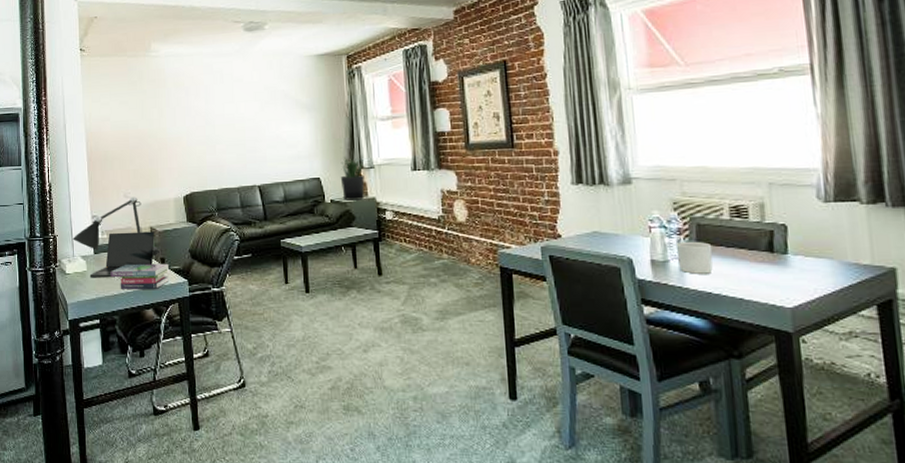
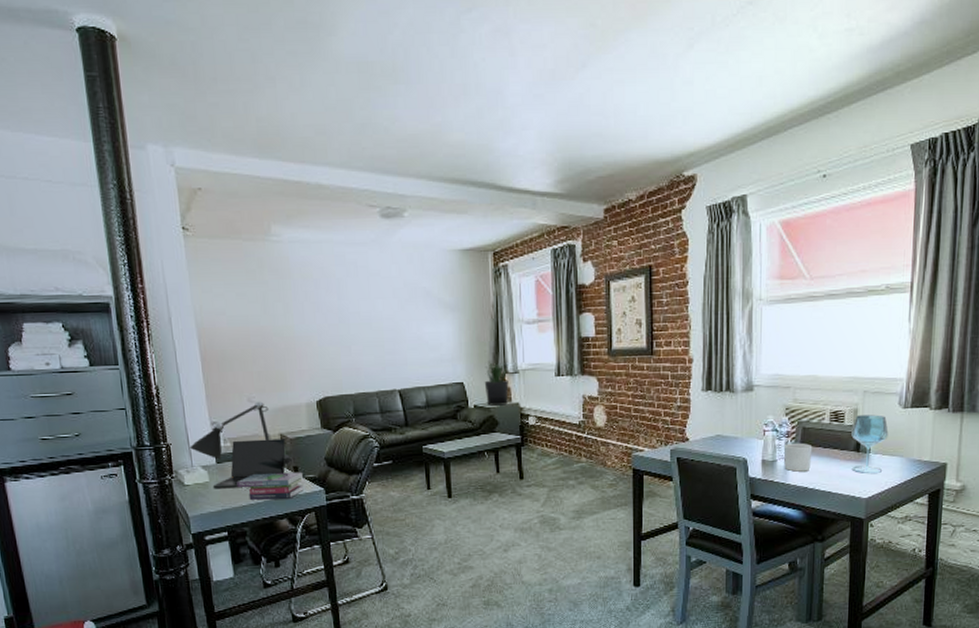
wine glass: none [758,210,810,279] -> present [850,415,889,474]

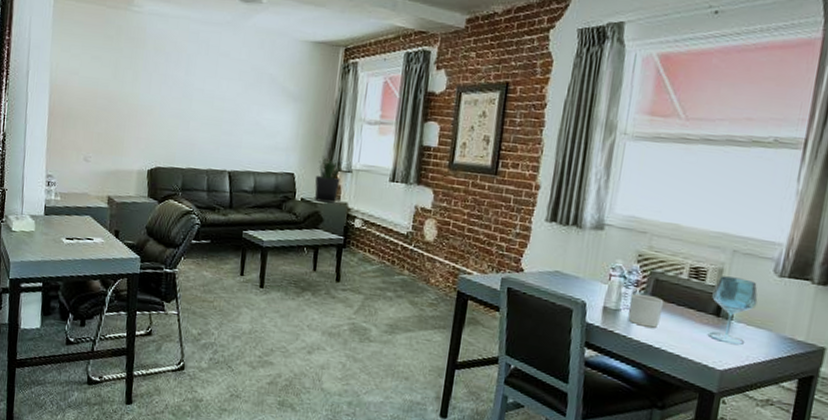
desk lamp: present [189,401,292,465] -> none [23,161,115,228]
laptop: present [212,439,286,489] -> none [37,195,112,242]
books: present [237,471,304,500] -> none [59,230,122,261]

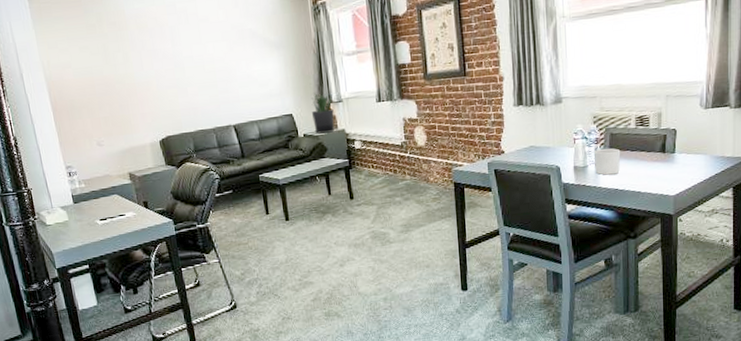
wine glass: present [707,276,758,345] -> none [655,117,692,173]

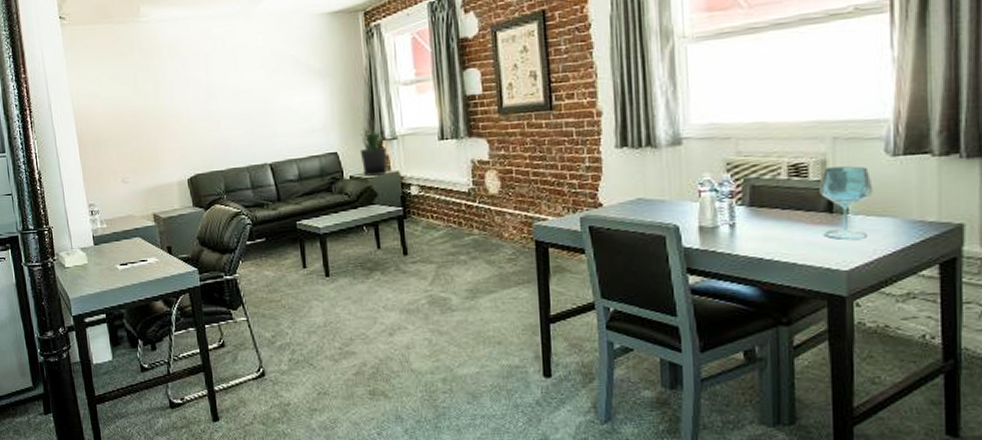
mug: present [594,148,621,175] -> none [728,204,767,240]
wine glass: none [655,117,692,173] -> present [818,166,873,240]

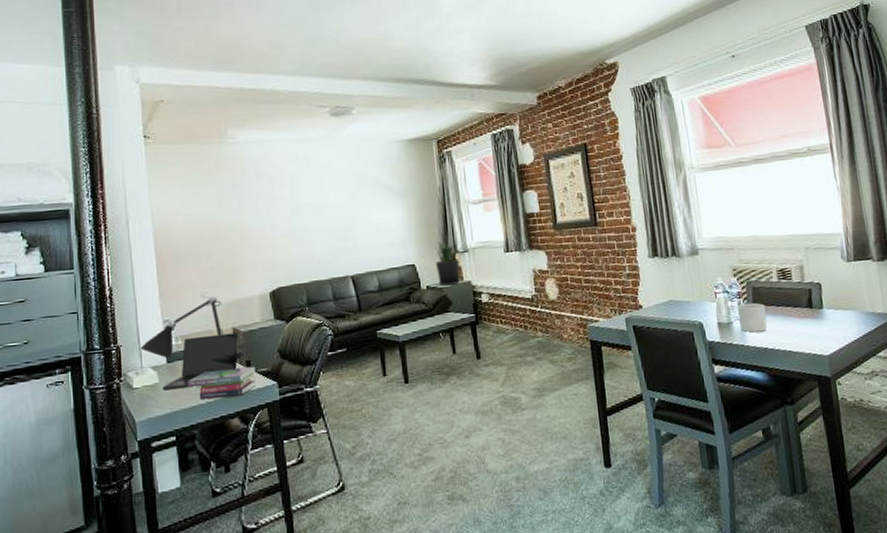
desk lamp: none [69,181,165,246] -> present [140,296,244,361]
laptop: none [91,218,159,271] -> present [162,332,238,391]
books: none [113,252,177,281] -> present [187,366,256,400]
mug: none [728,204,767,240] -> present [738,302,767,333]
wine glass: present [818,166,873,240] -> none [800,270,838,330]

